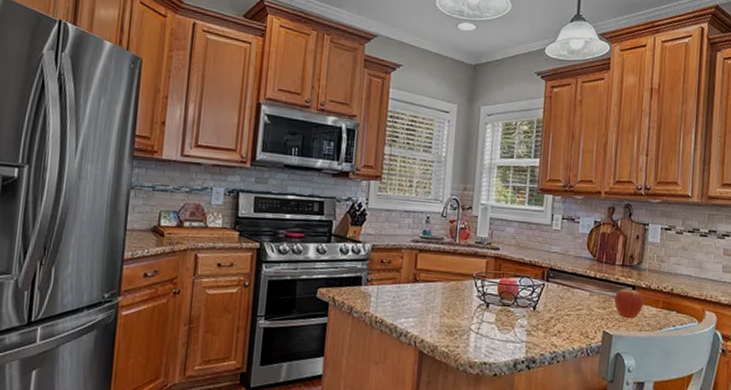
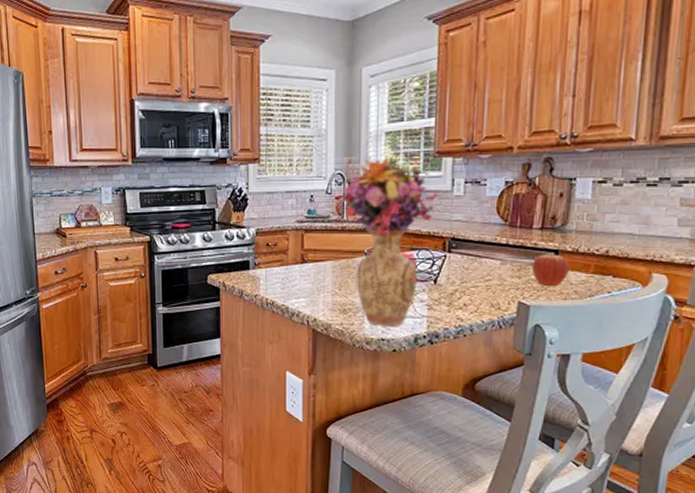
flower arrangement: none [453,183,546,351] -> present [339,150,446,326]

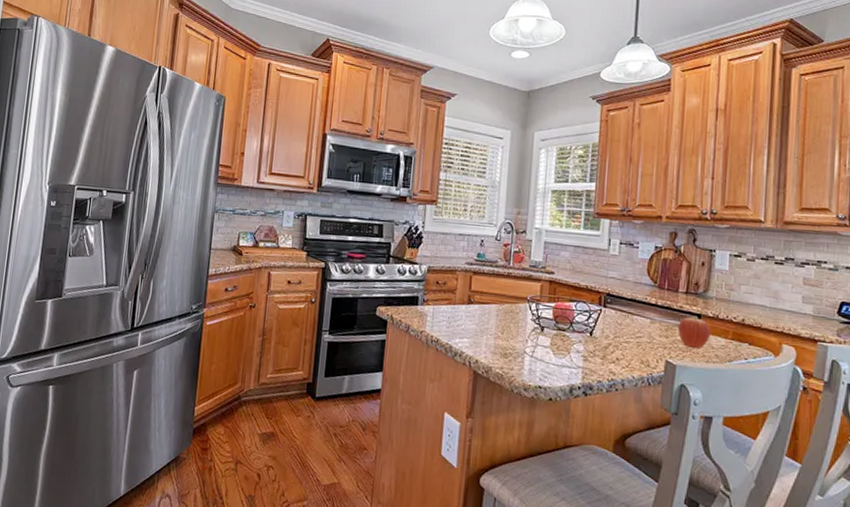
flower arrangement: present [339,150,446,326] -> none [506,207,603,375]

